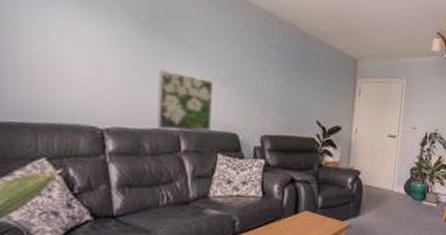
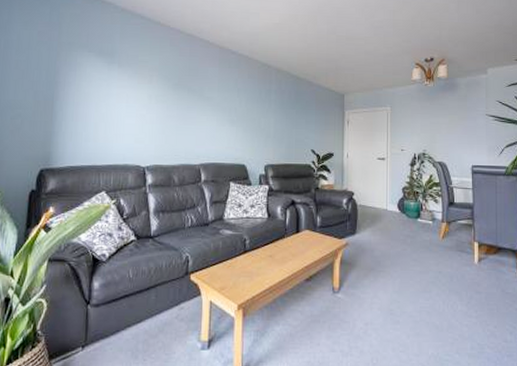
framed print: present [156,70,213,133] -> none [183,118,226,165]

